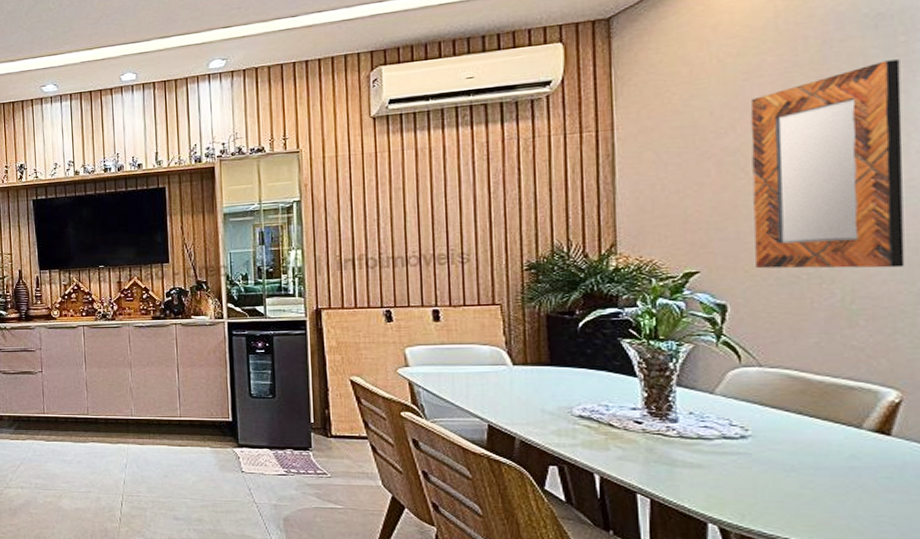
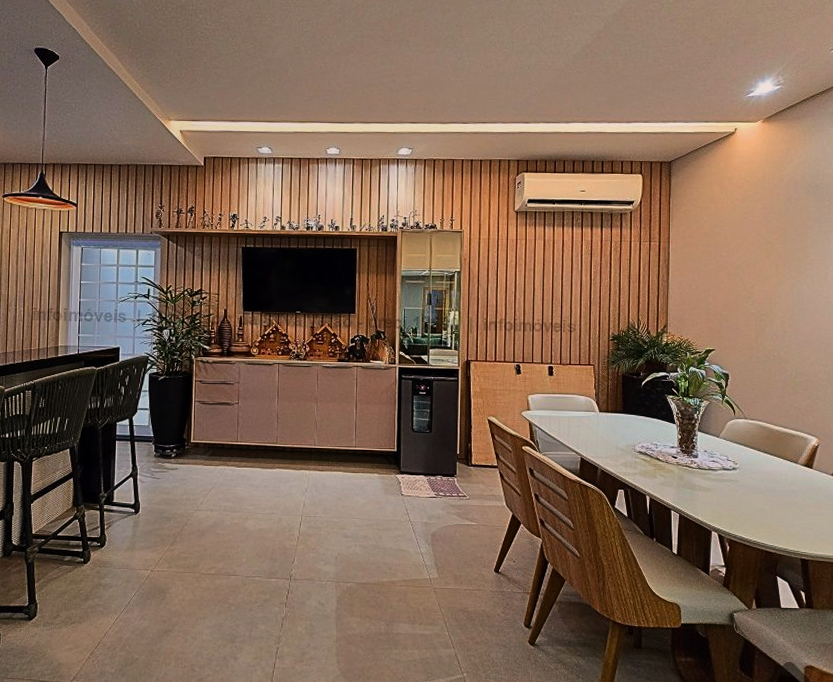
home mirror: present [750,59,905,269] -> none [746,217,825,355]

